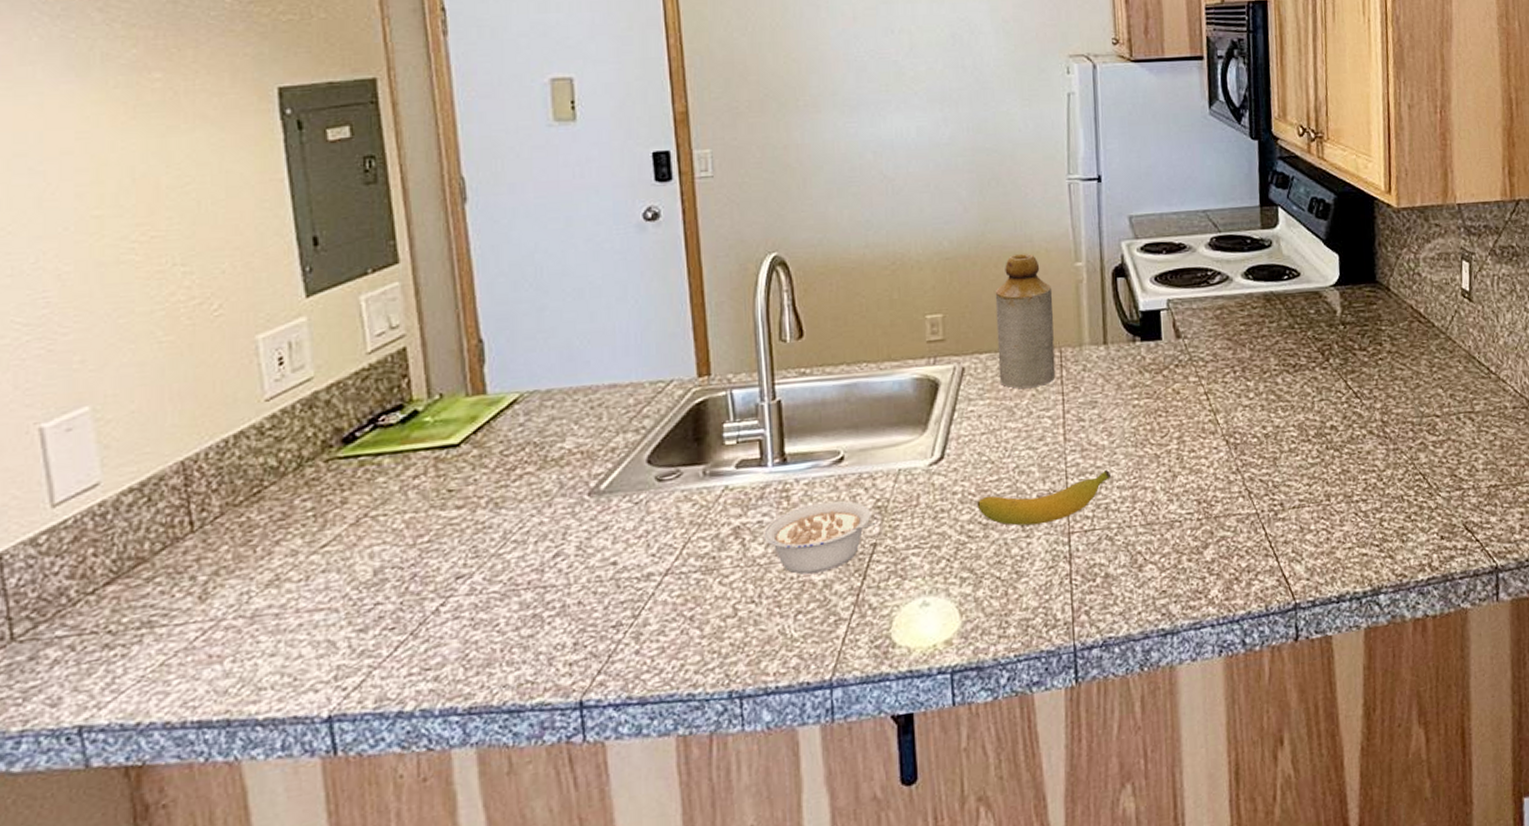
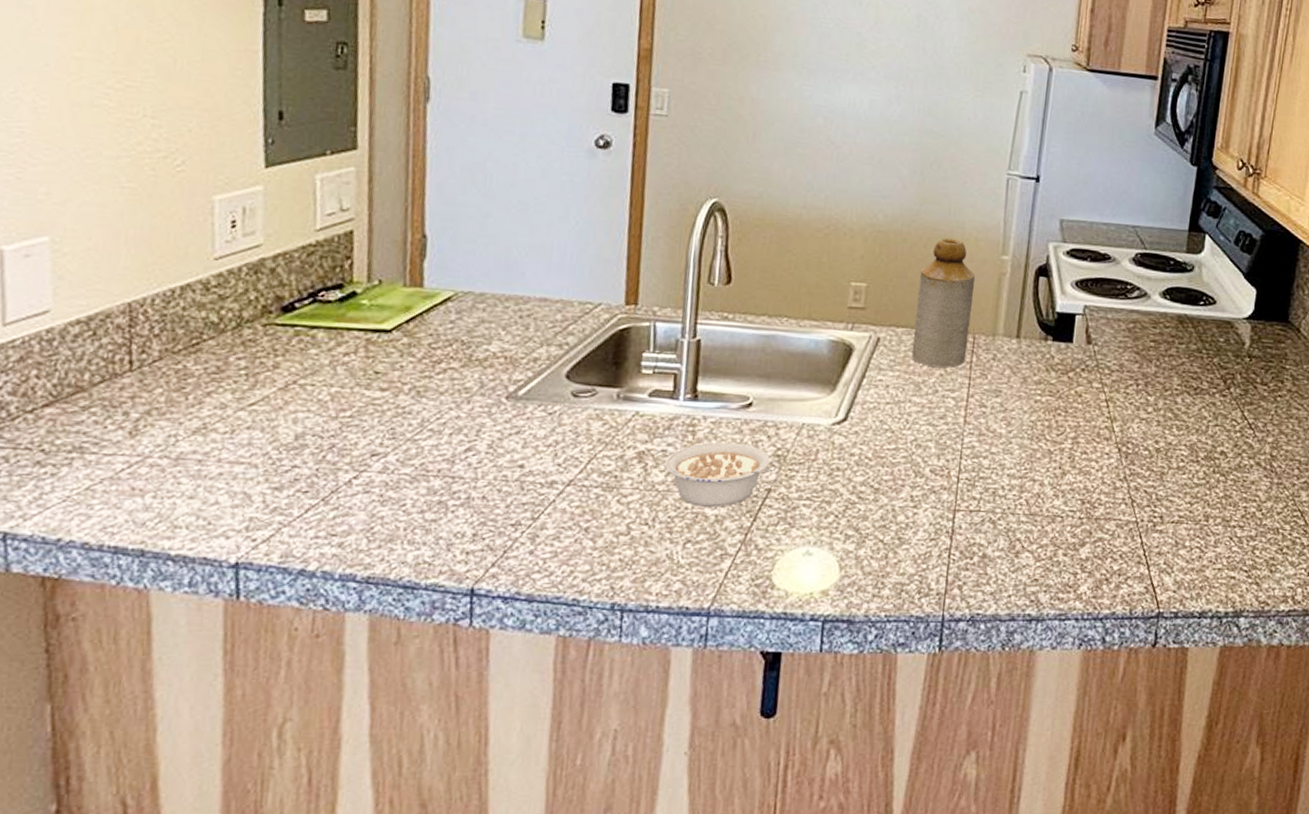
banana: present [976,470,1112,526] -> none [871,457,1004,498]

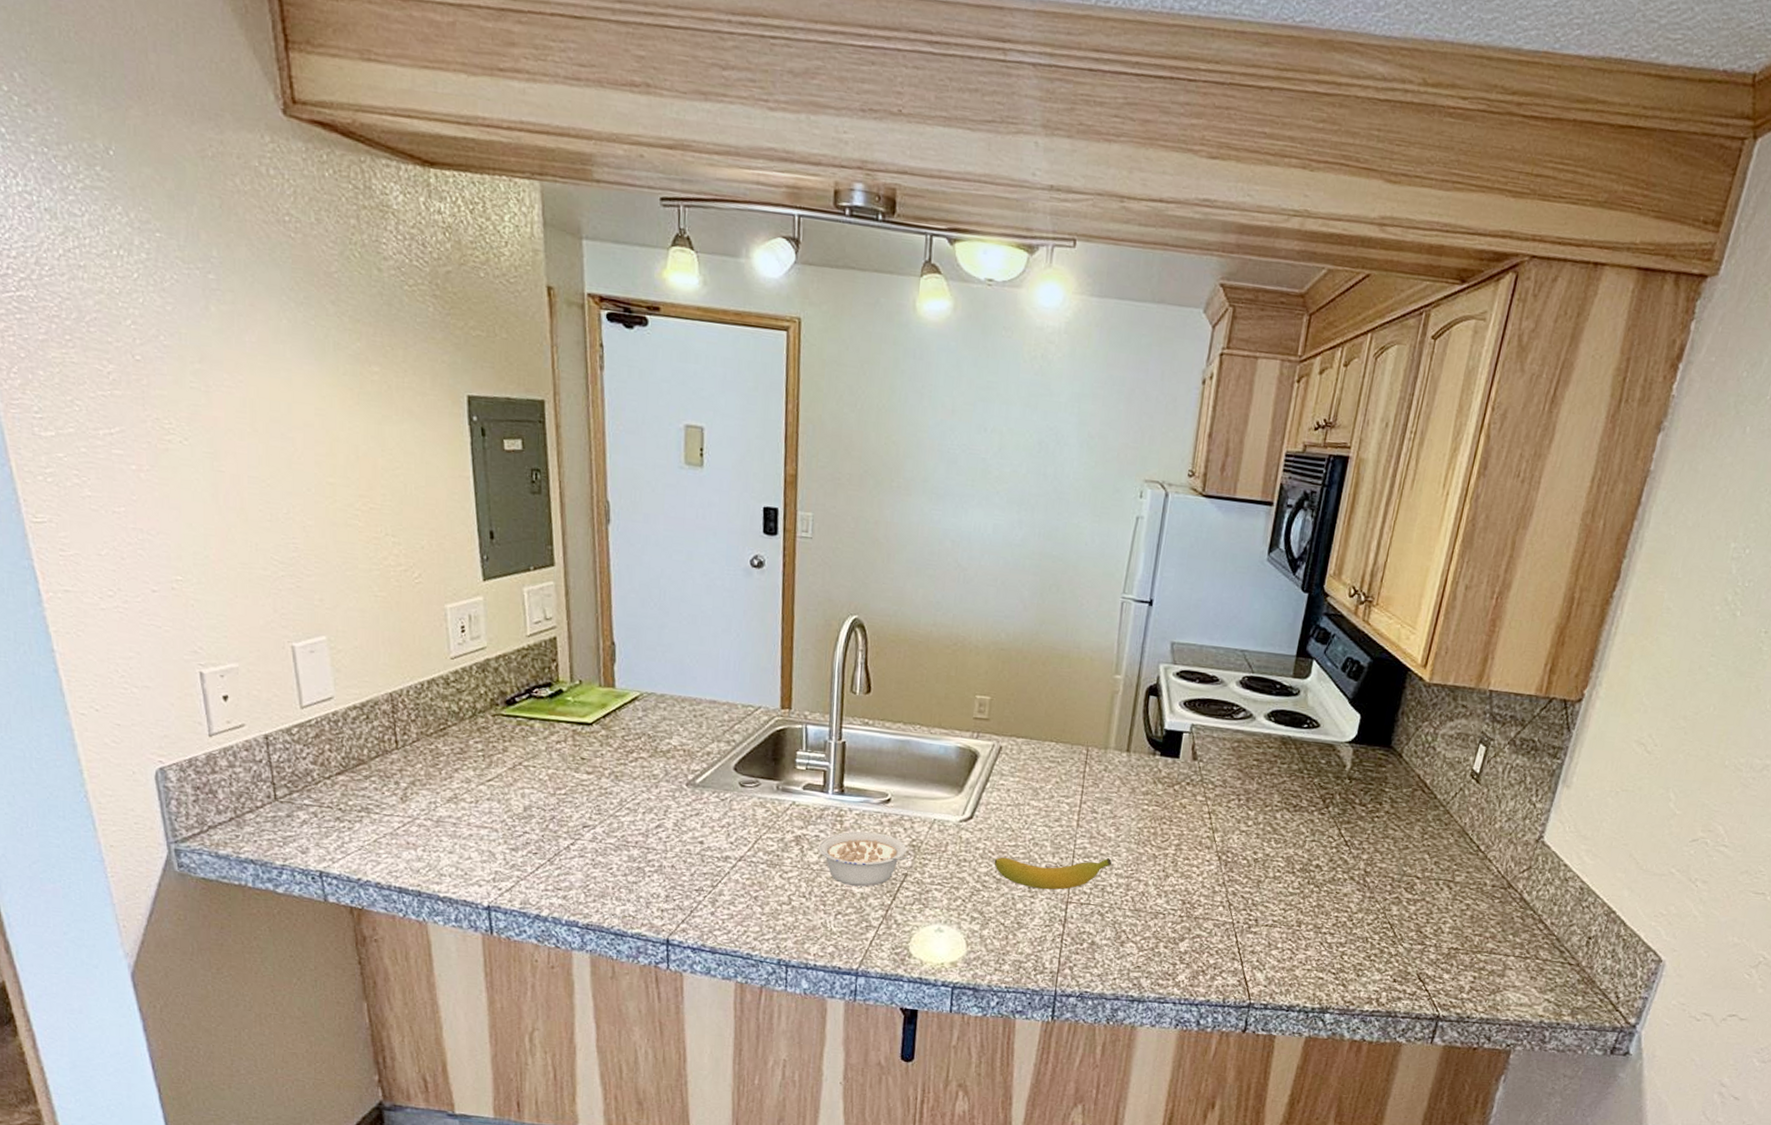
banana: none [871,457,1004,498] -> present [994,857,1112,890]
bottle: present [912,237,976,368] -> none [1030,656,1090,776]

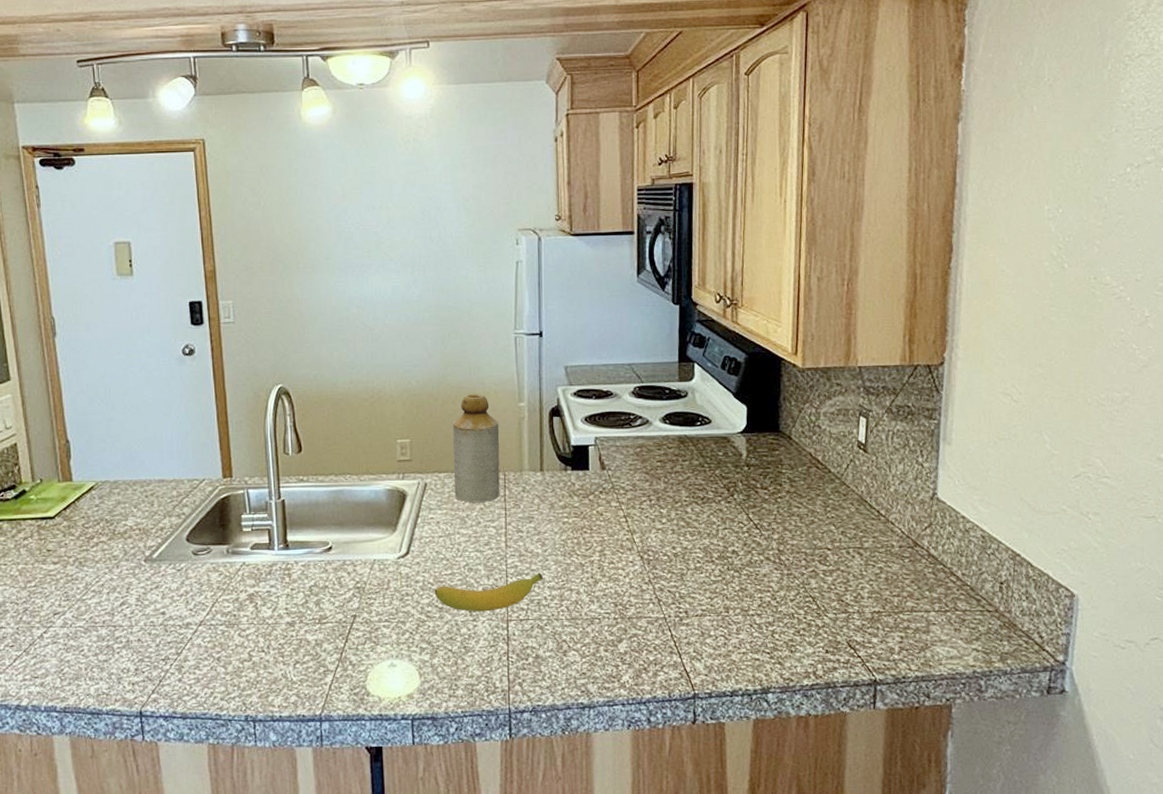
legume: present [817,831,911,887] -> none [270,580,357,634]
bottle: none [1030,656,1090,776] -> present [452,393,500,503]

